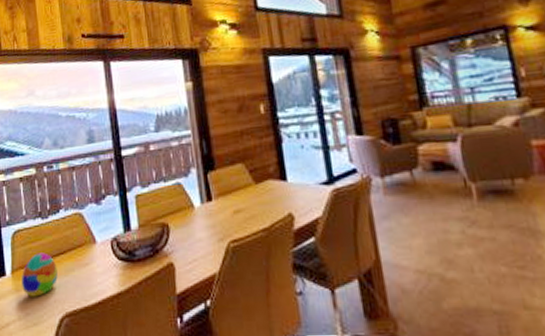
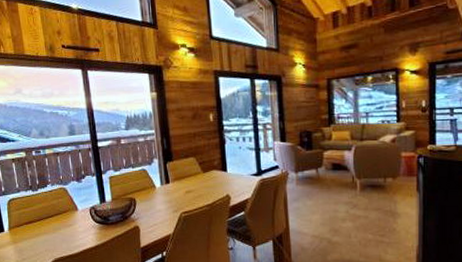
decorative egg: present [22,252,58,297] -> none [18,216,47,247]

